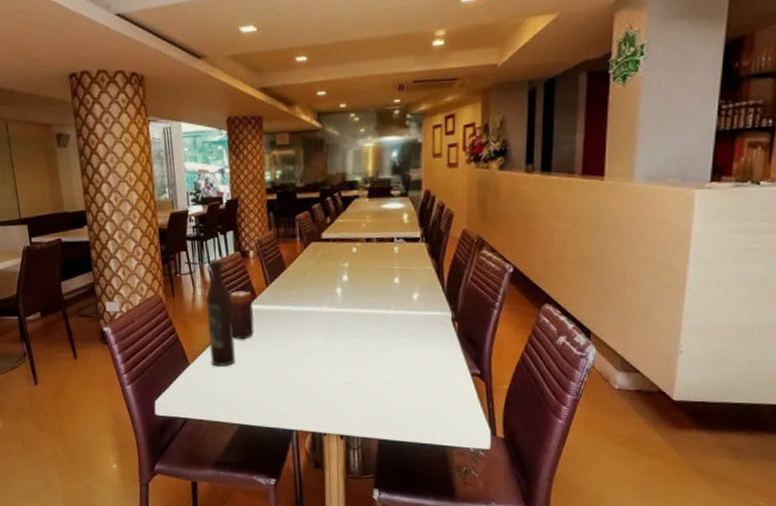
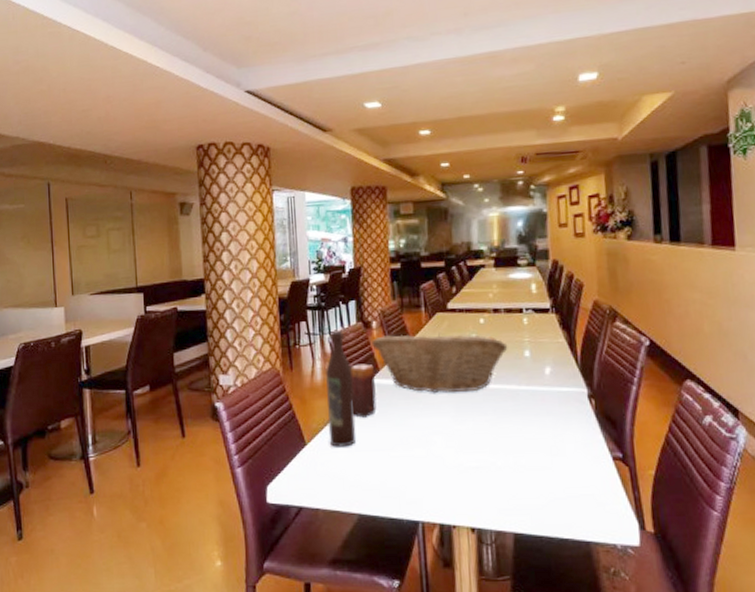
fruit basket: none [248,261,379,318] -> present [370,332,508,393]

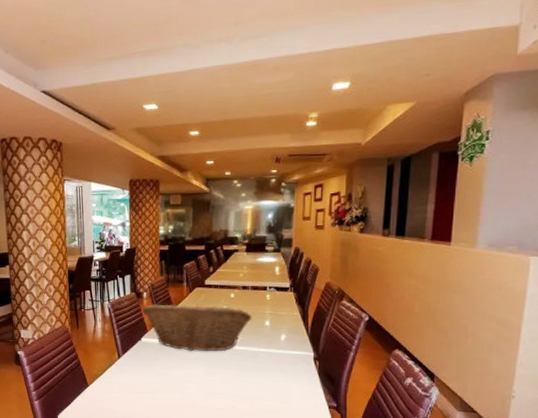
wine bottle: present [326,329,357,447] -> none [105,298,128,389]
candle: present [350,363,377,418] -> none [124,326,144,367]

